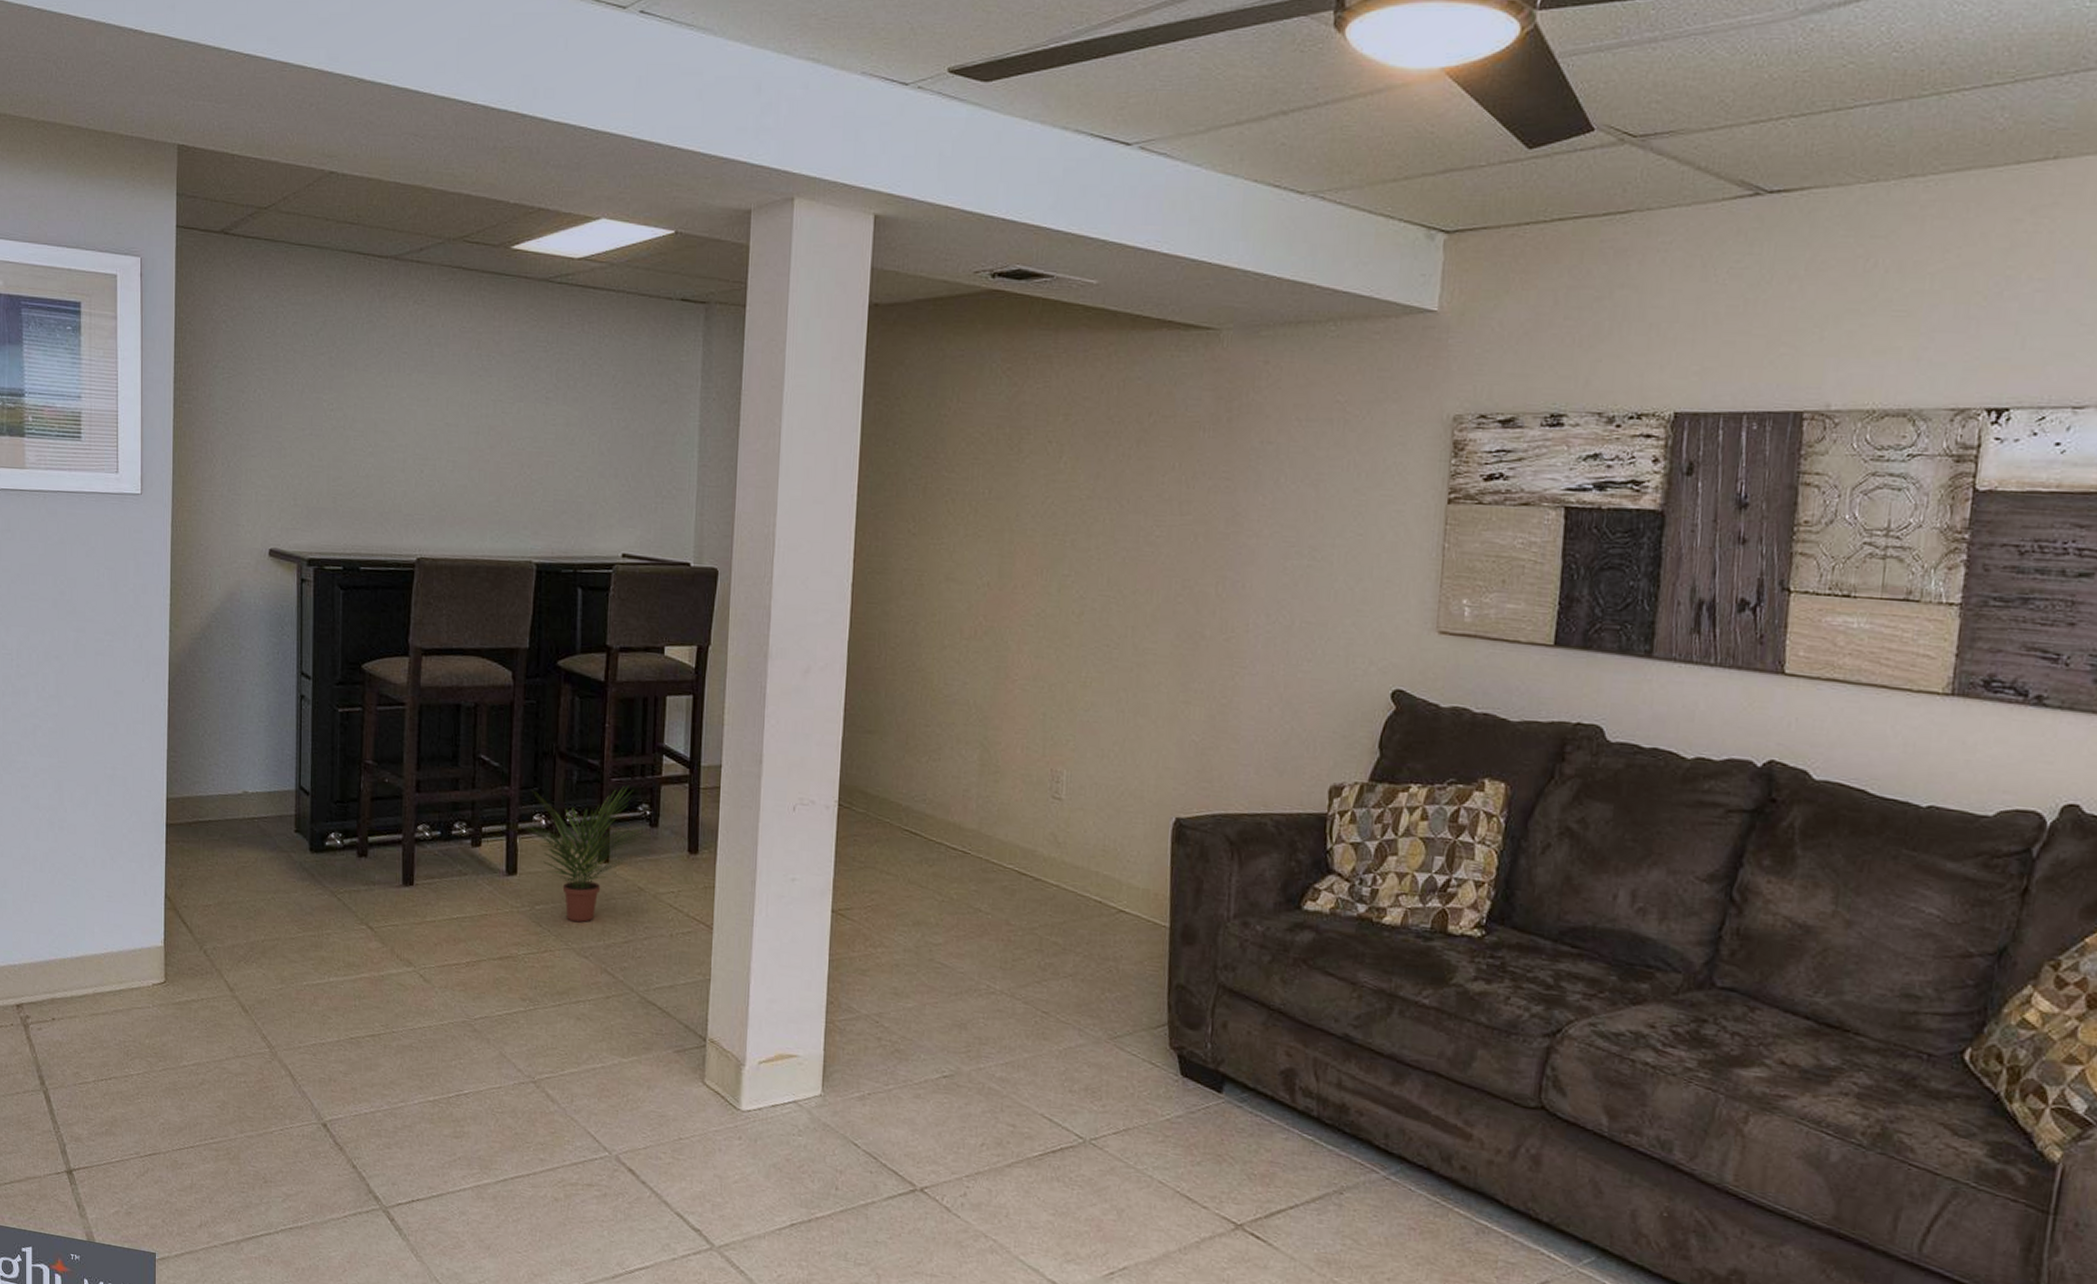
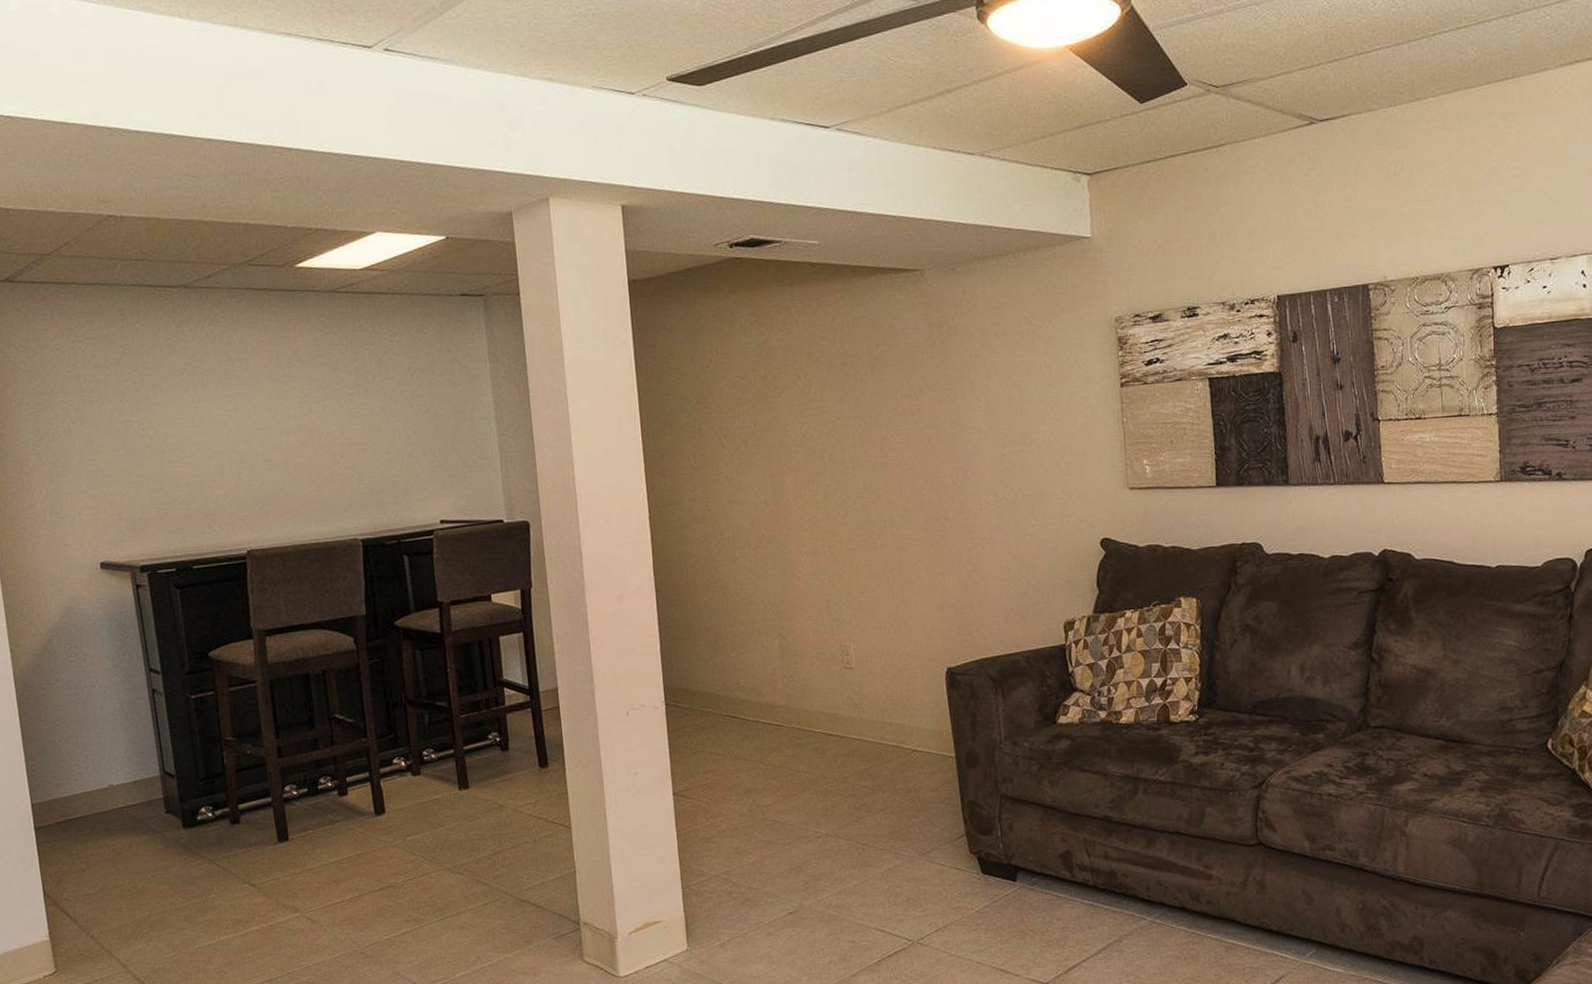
potted plant: present [522,786,648,923] -> none [383,719,500,845]

